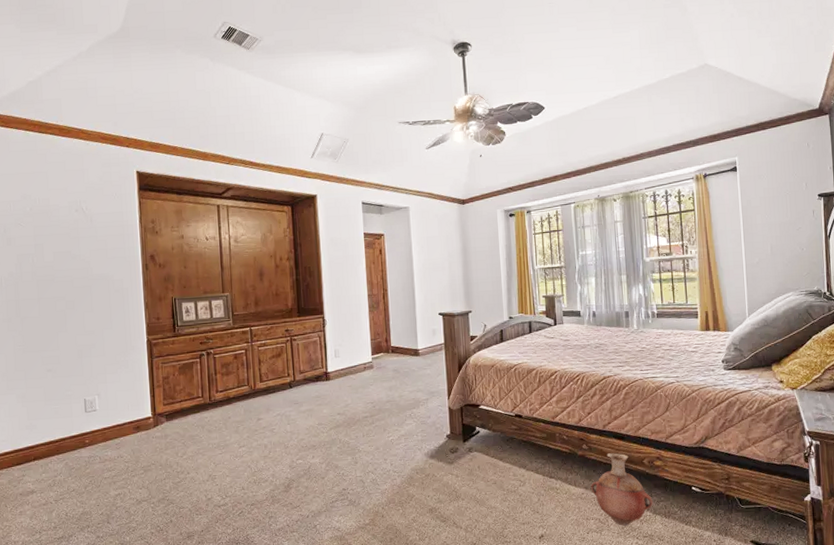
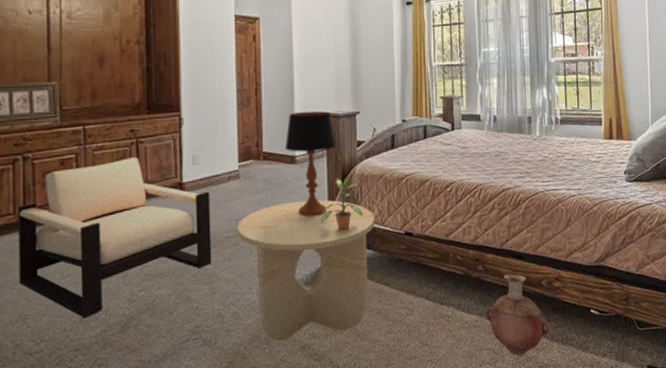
armchair: none [204,352,354,480] -> present [17,157,212,319]
side table: none [373,386,489,505] -> present [237,199,375,342]
table lamp: none [409,311,452,400] -> present [284,111,336,217]
potted plant: none [442,365,478,413] -> present [321,175,364,231]

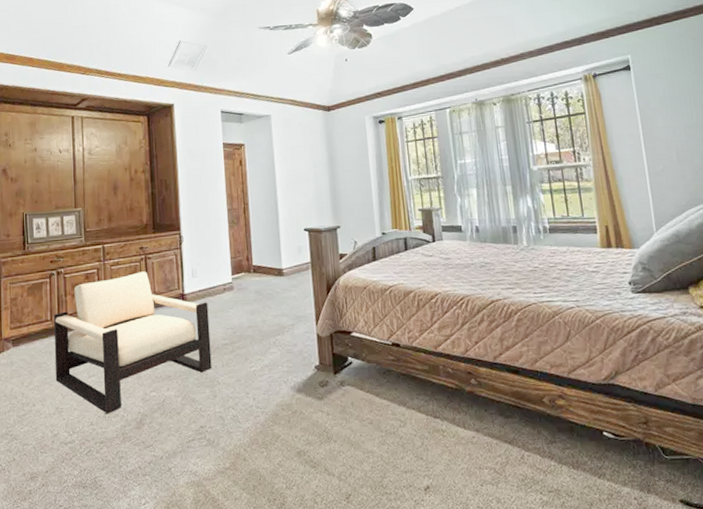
side table: present [237,199,375,342] -> none [233,310,362,446]
table lamp: present [284,111,336,217] -> none [272,226,320,326]
potted plant: present [321,175,364,231] -> none [309,287,350,341]
vase: present [485,274,550,357] -> none [482,389,558,479]

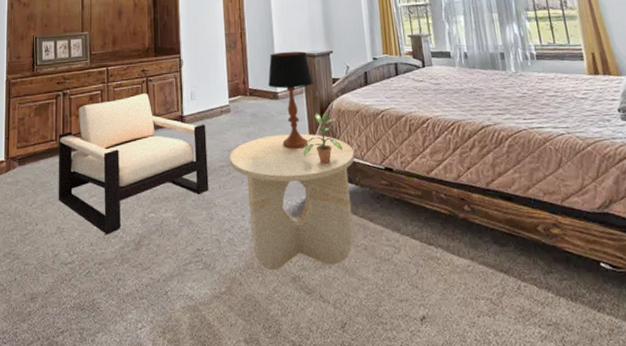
side table: none [233,310,362,446] -> present [230,133,355,271]
table lamp: none [272,226,320,326] -> present [267,51,313,149]
potted plant: none [309,287,350,341] -> present [303,111,343,164]

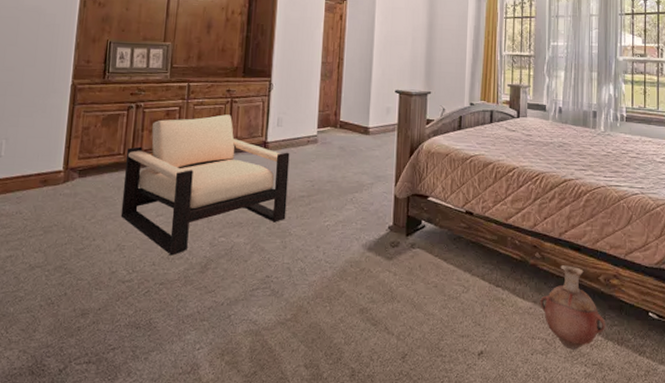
side table: present [230,133,355,271] -> none [311,170,438,302]
table lamp: present [267,51,313,149] -> none [359,87,407,186]
potted plant: present [303,111,343,164] -> none [387,151,428,203]
vase: none [477,217,555,311] -> present [540,265,606,351]

